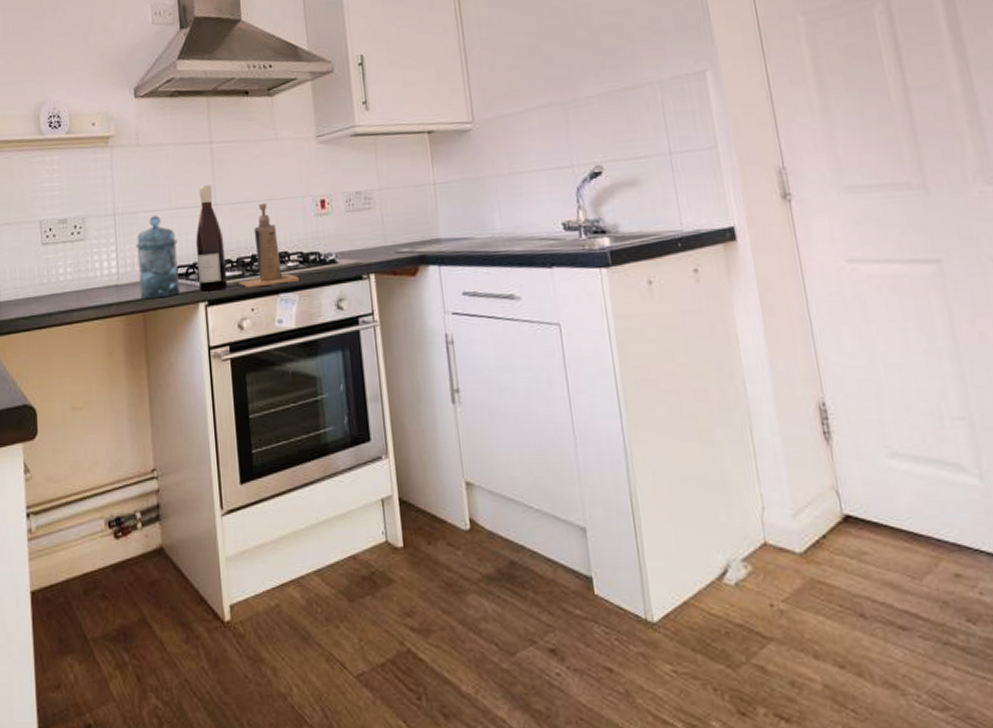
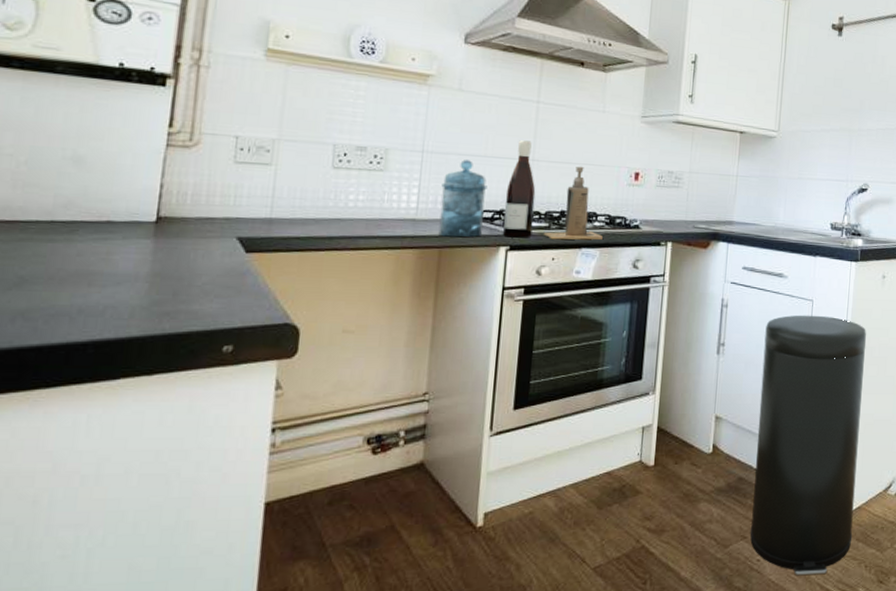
pedal bin: none [505,343,685,699] -> present [750,315,867,576]

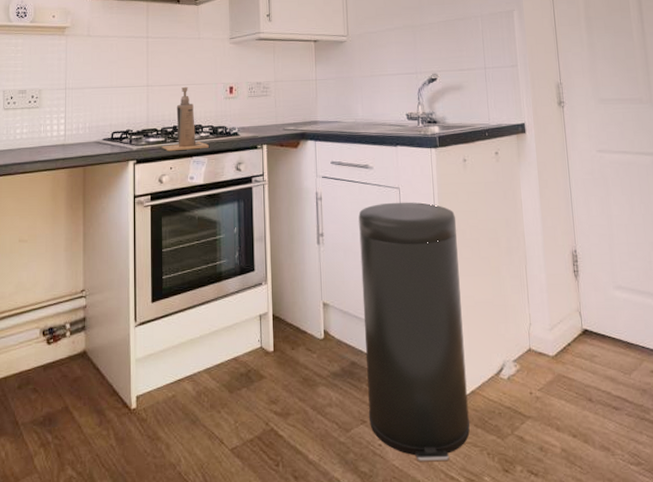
canister: present [438,160,487,238] -> none [81,92,115,157]
bottle: present [503,140,536,238] -> none [129,70,152,153]

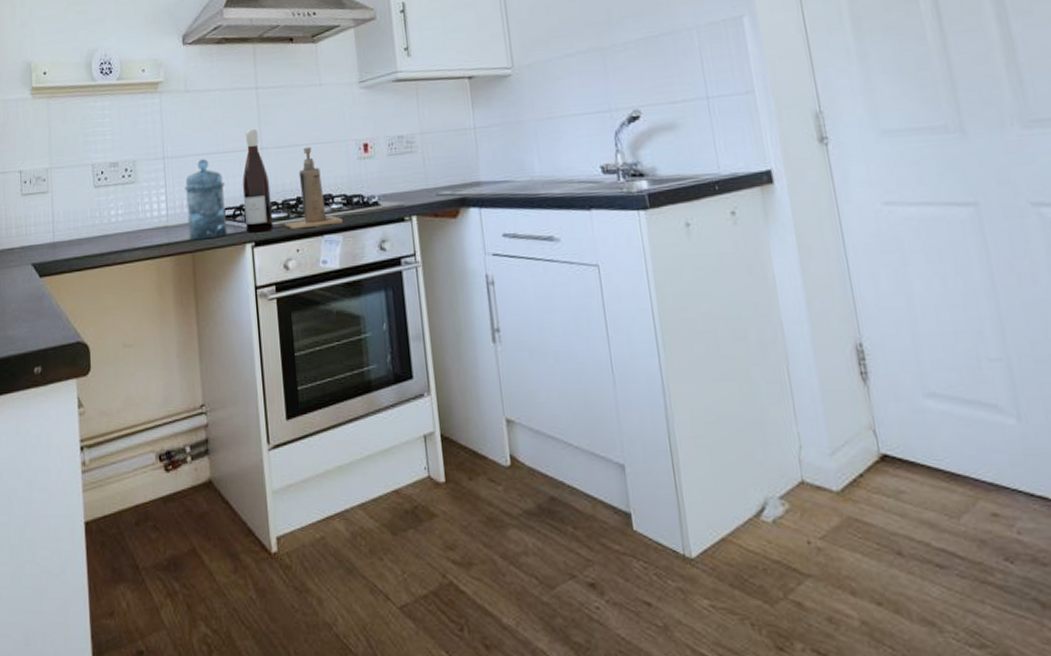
canister: none [81,92,115,157] -> present [184,159,227,240]
bottle: none [129,70,152,153] -> present [242,129,273,233]
pedal bin: present [358,202,470,462] -> none [545,283,723,633]

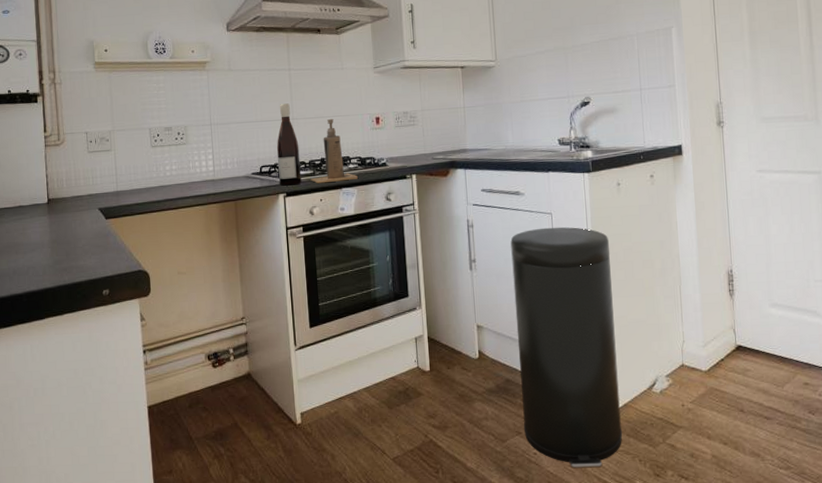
canister: present [184,159,227,240] -> none [228,126,264,191]
pedal bin: none [545,283,723,633] -> present [510,227,623,469]

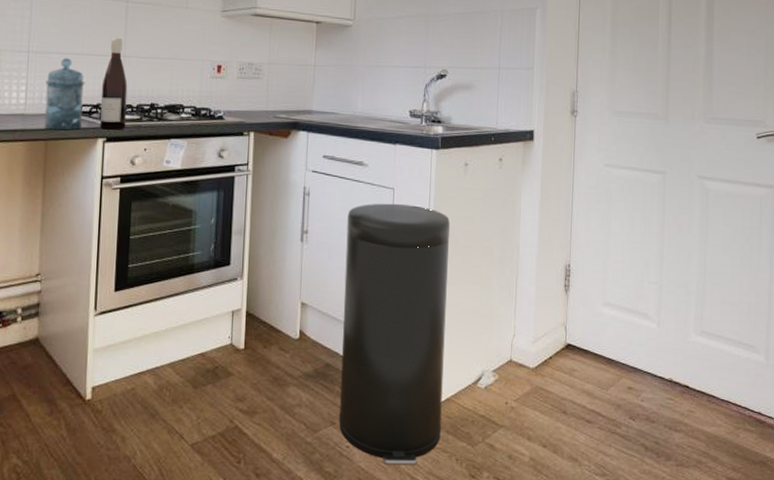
canister: none [228,126,264,191] -> present [44,58,85,130]
soap dispenser: present [310,118,358,184] -> none [136,60,189,132]

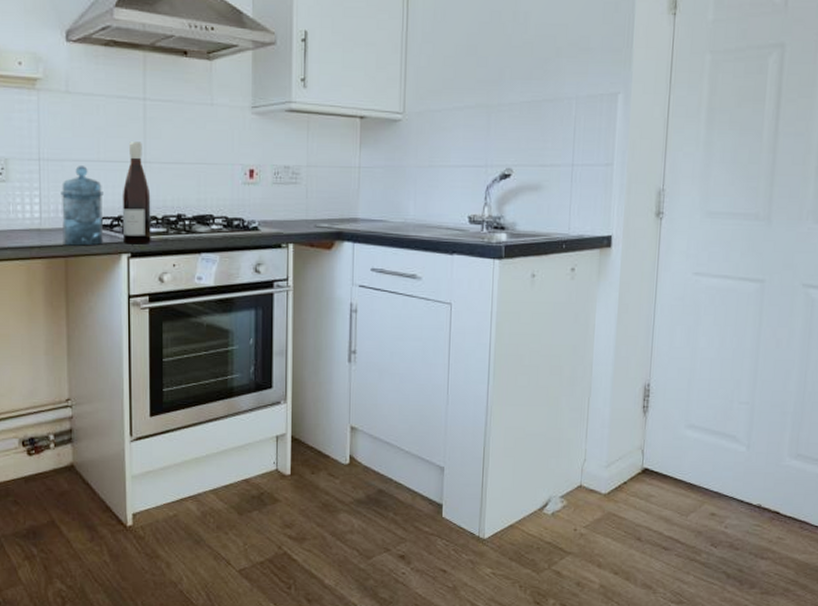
pedal bin: present [338,203,450,465] -> none [393,319,515,592]

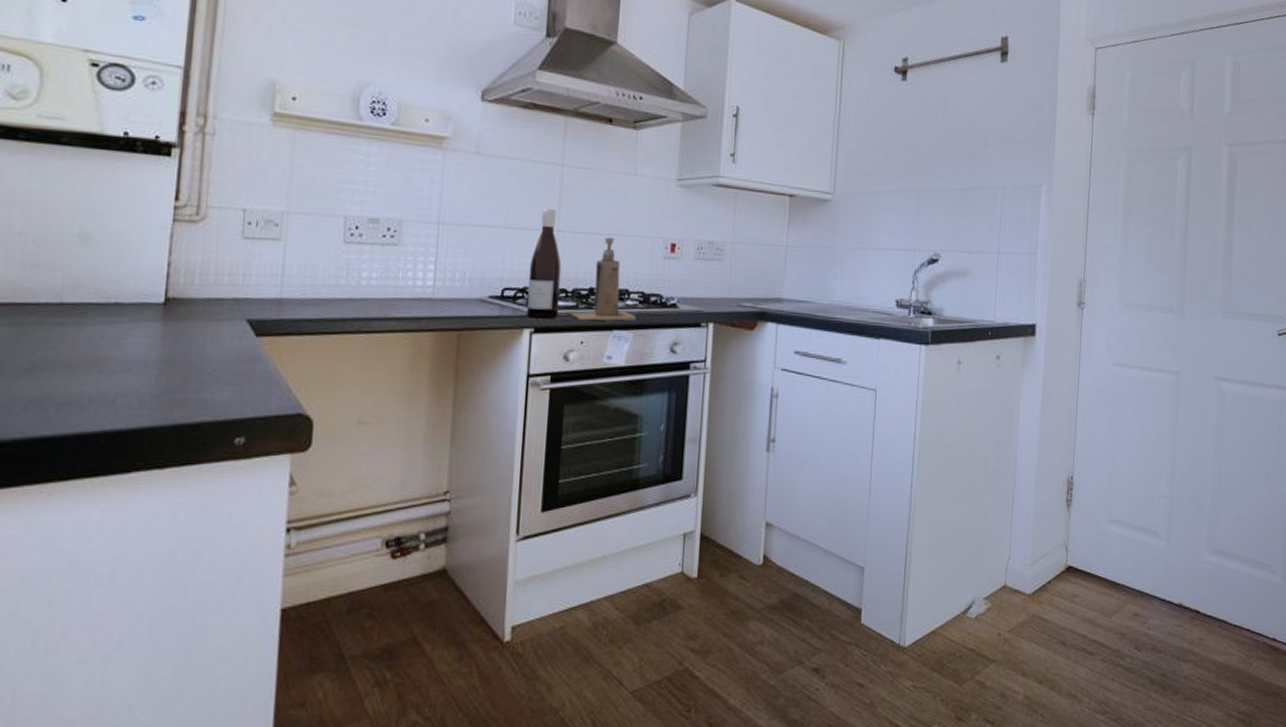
canister: present [60,166,104,246] -> none [457,231,509,319]
soap dispenser: none [162,165,221,245] -> present [570,237,636,321]

